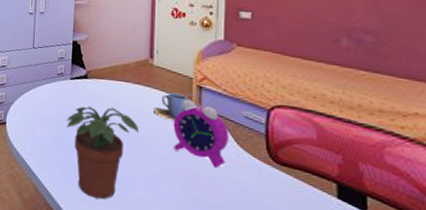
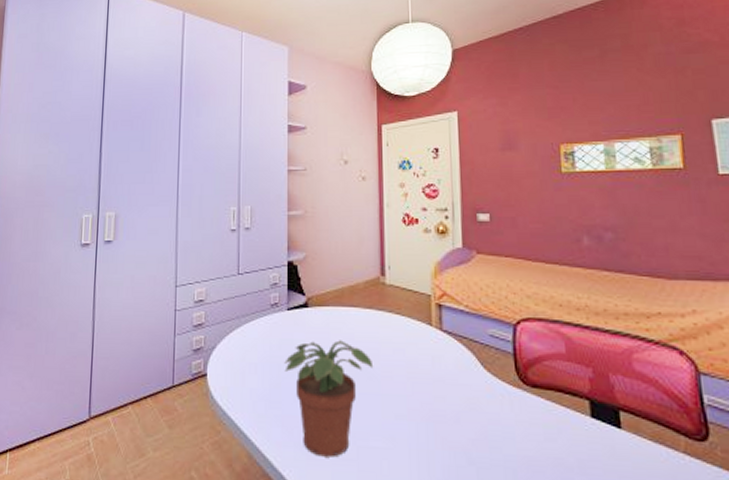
cup: present [154,93,188,121] -> none [389,315,427,349]
alarm clock: present [173,93,229,168] -> none [412,314,475,400]

